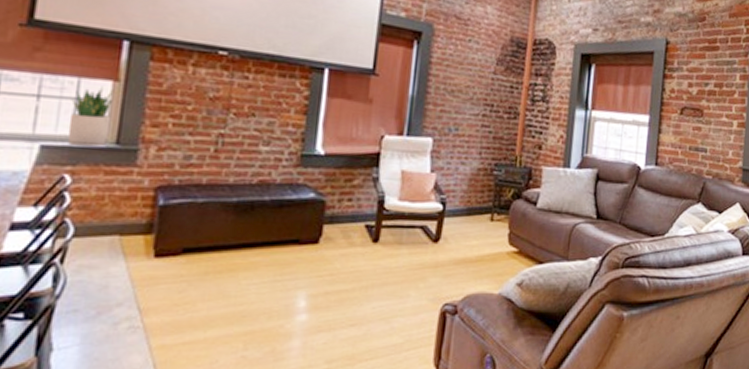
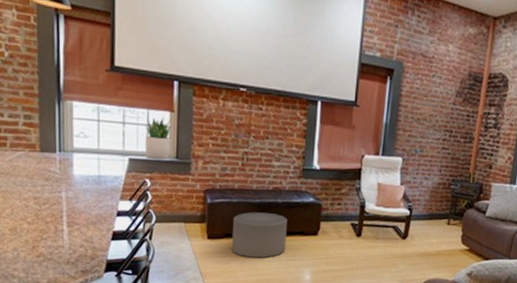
pouf: none [190,215,277,281] -> present [231,212,287,258]

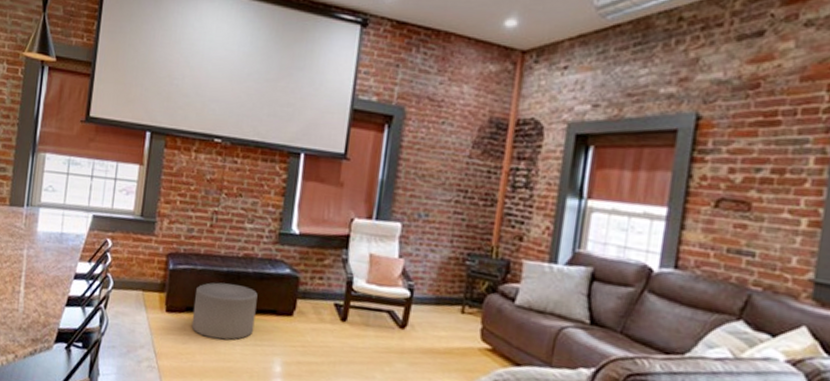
planter: present [145,117,171,161] -> none [110,170,139,218]

